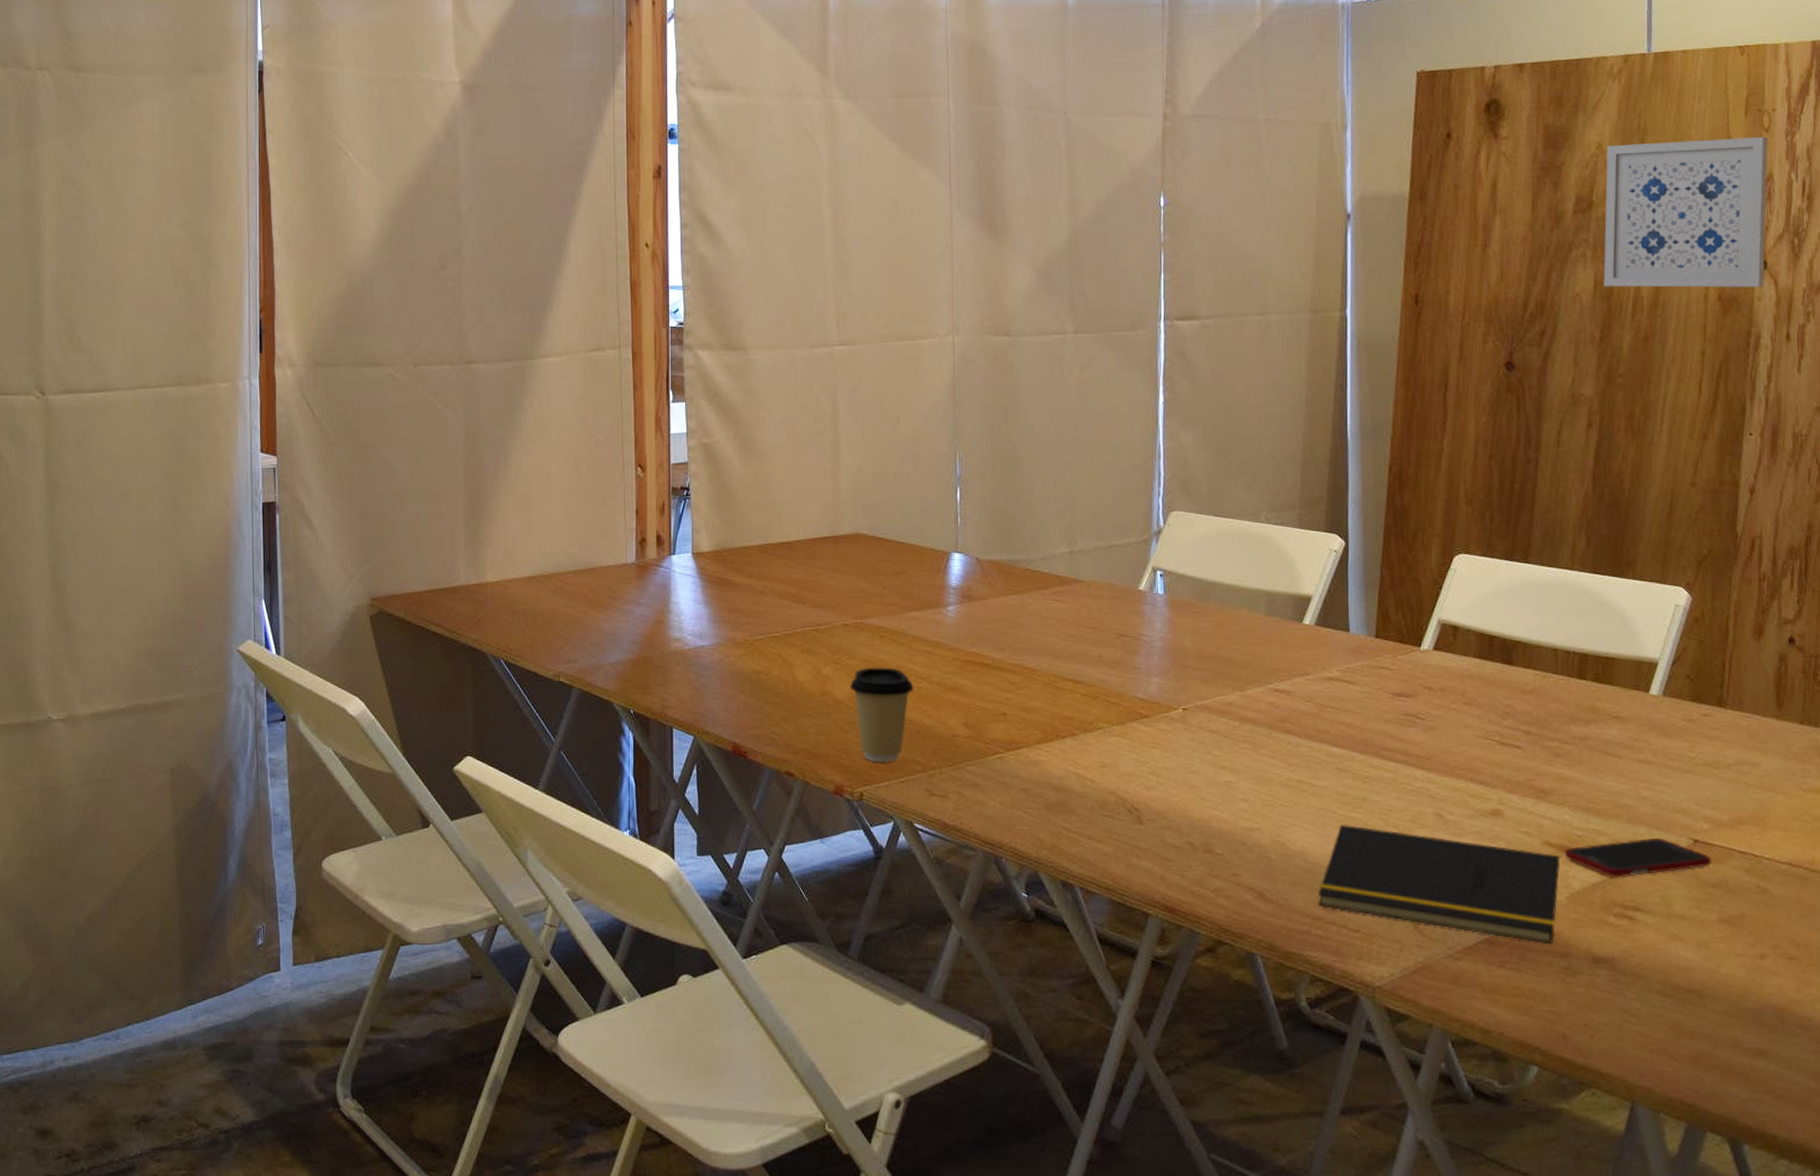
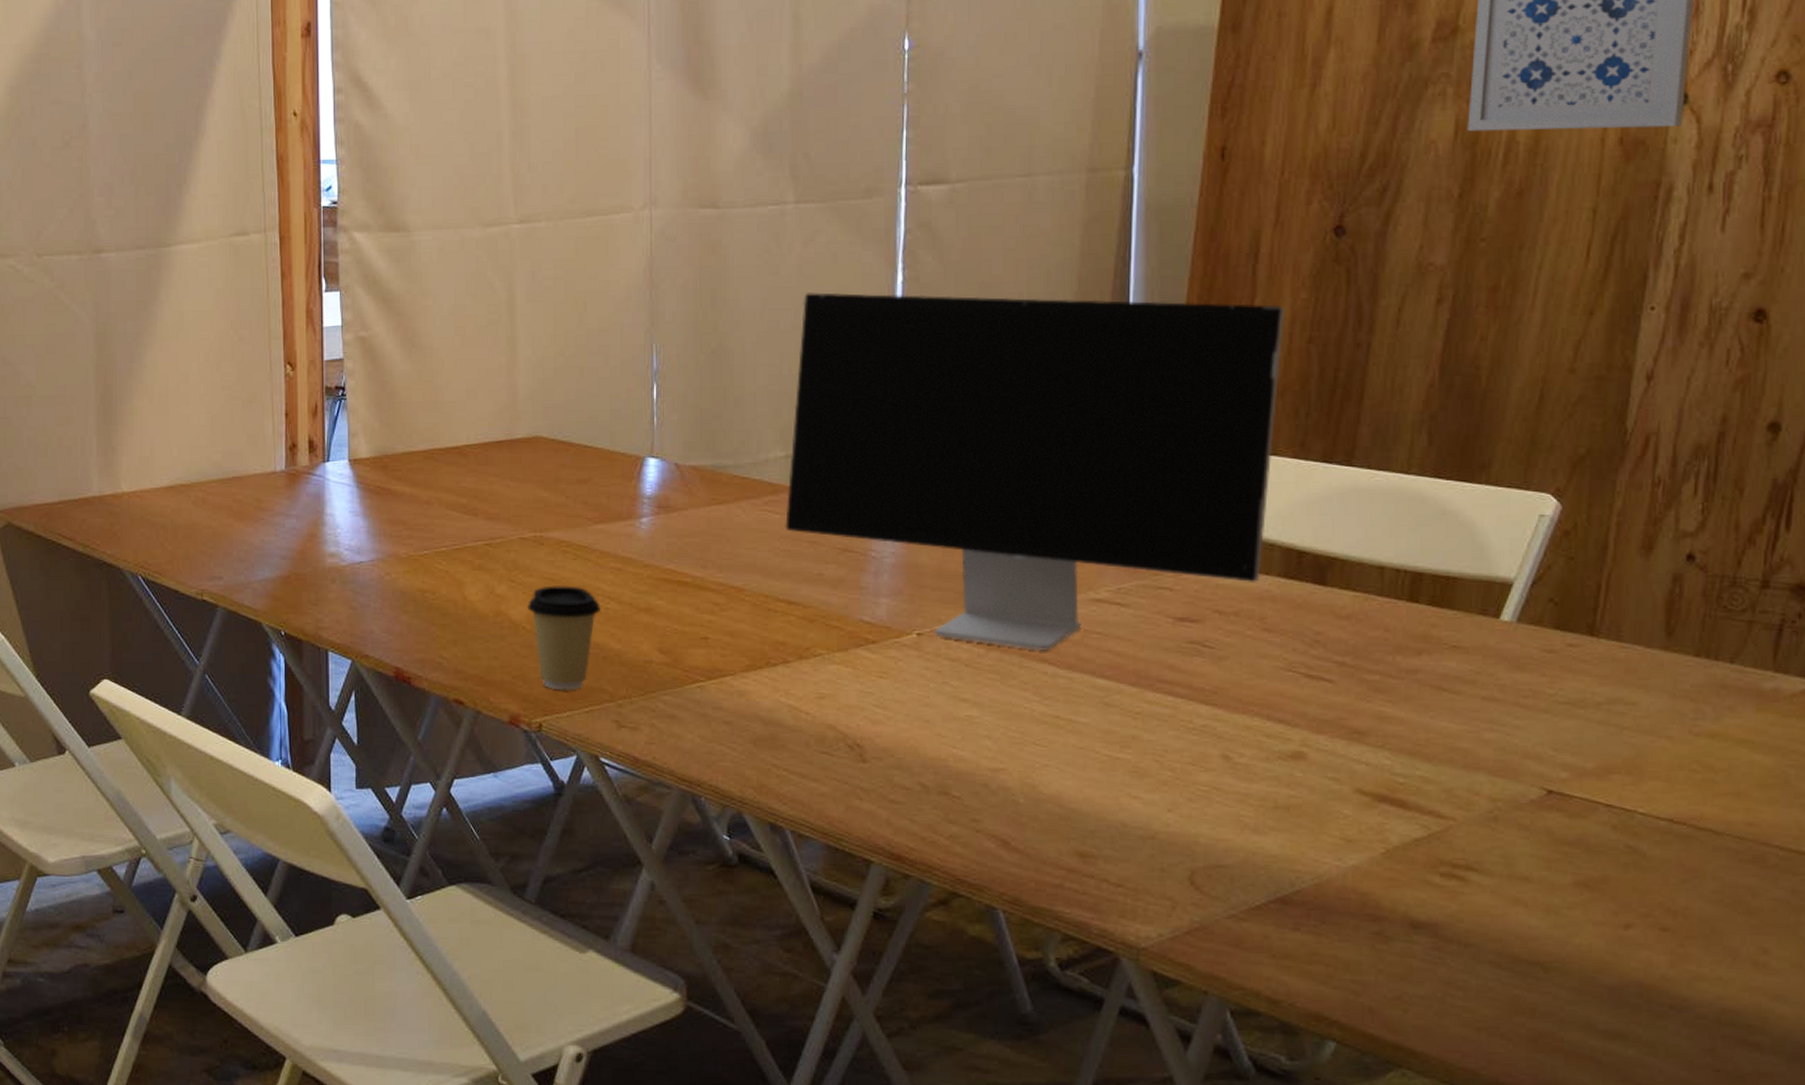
computer monitor: none [1070,410,1470,723] -> present [785,292,1284,651]
notepad: present [1318,825,1561,945] -> none [1073,767,1376,906]
cell phone: present [1564,837,1712,878] -> none [1381,786,1569,833]

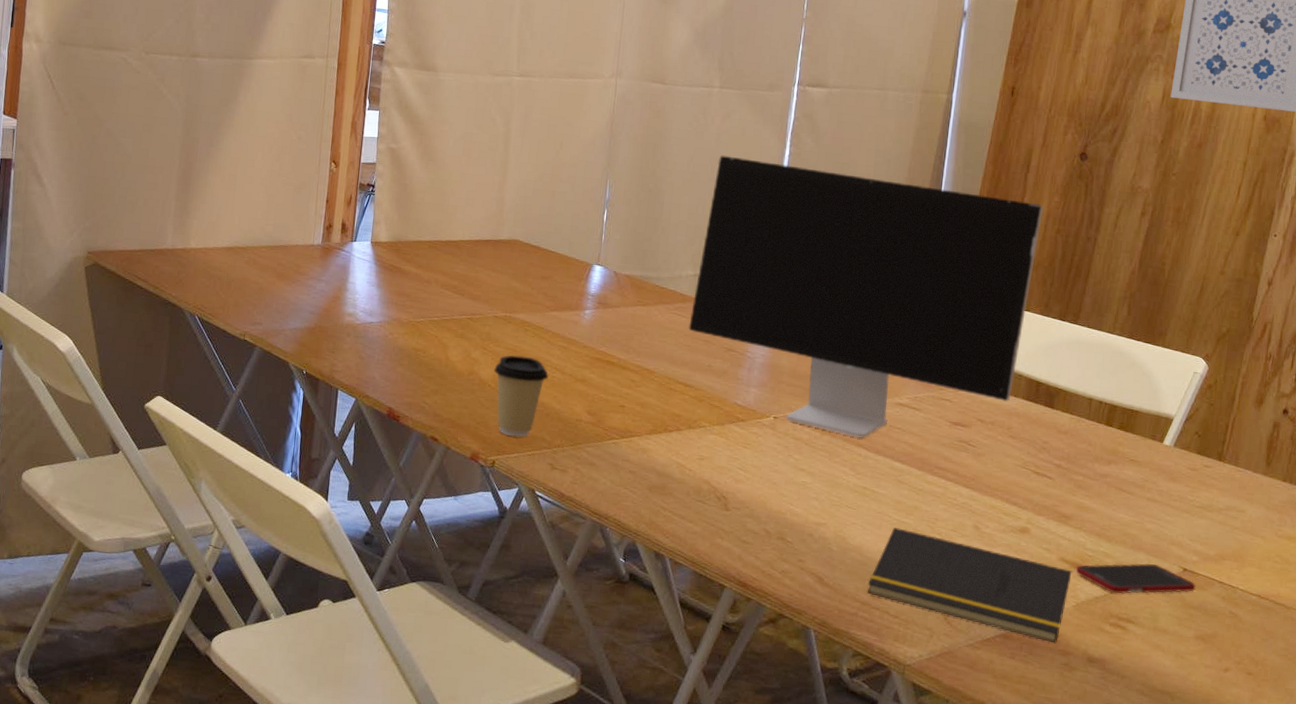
notepad: none [1073,767,1376,906] -> present [867,528,1072,644]
cell phone: none [1381,786,1569,833] -> present [1075,563,1196,594]

